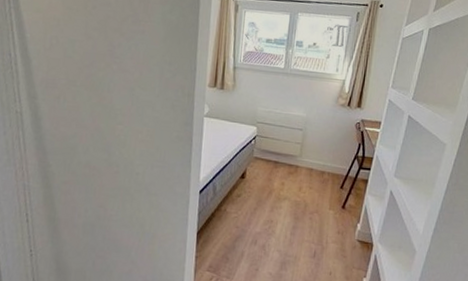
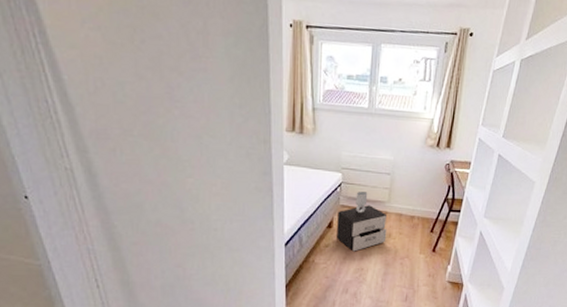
nightstand: none [248,145,298,203] -> present [336,192,387,252]

